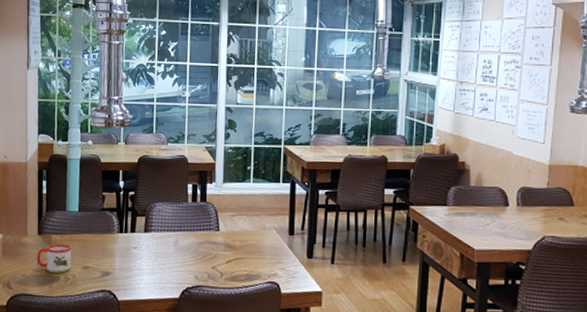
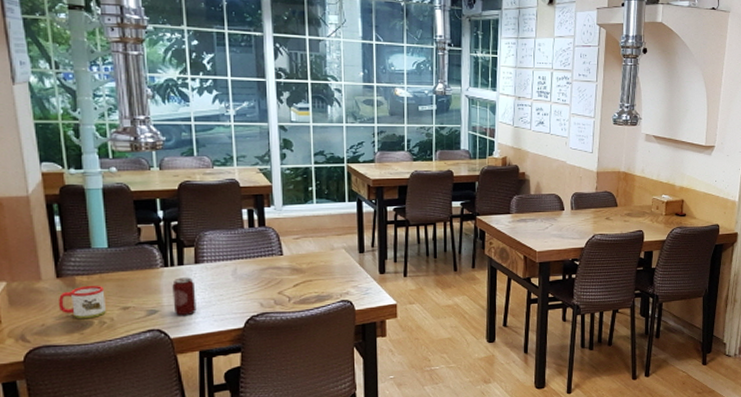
beverage can: none [123,244,143,281] -> present [172,277,197,316]

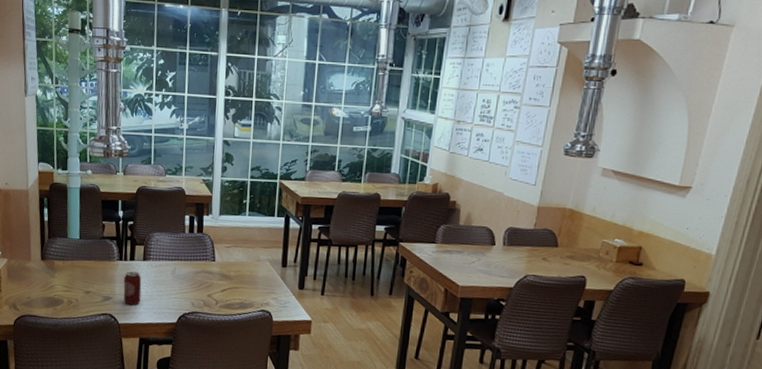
mug: present [58,285,106,319] -> none [40,269,74,298]

